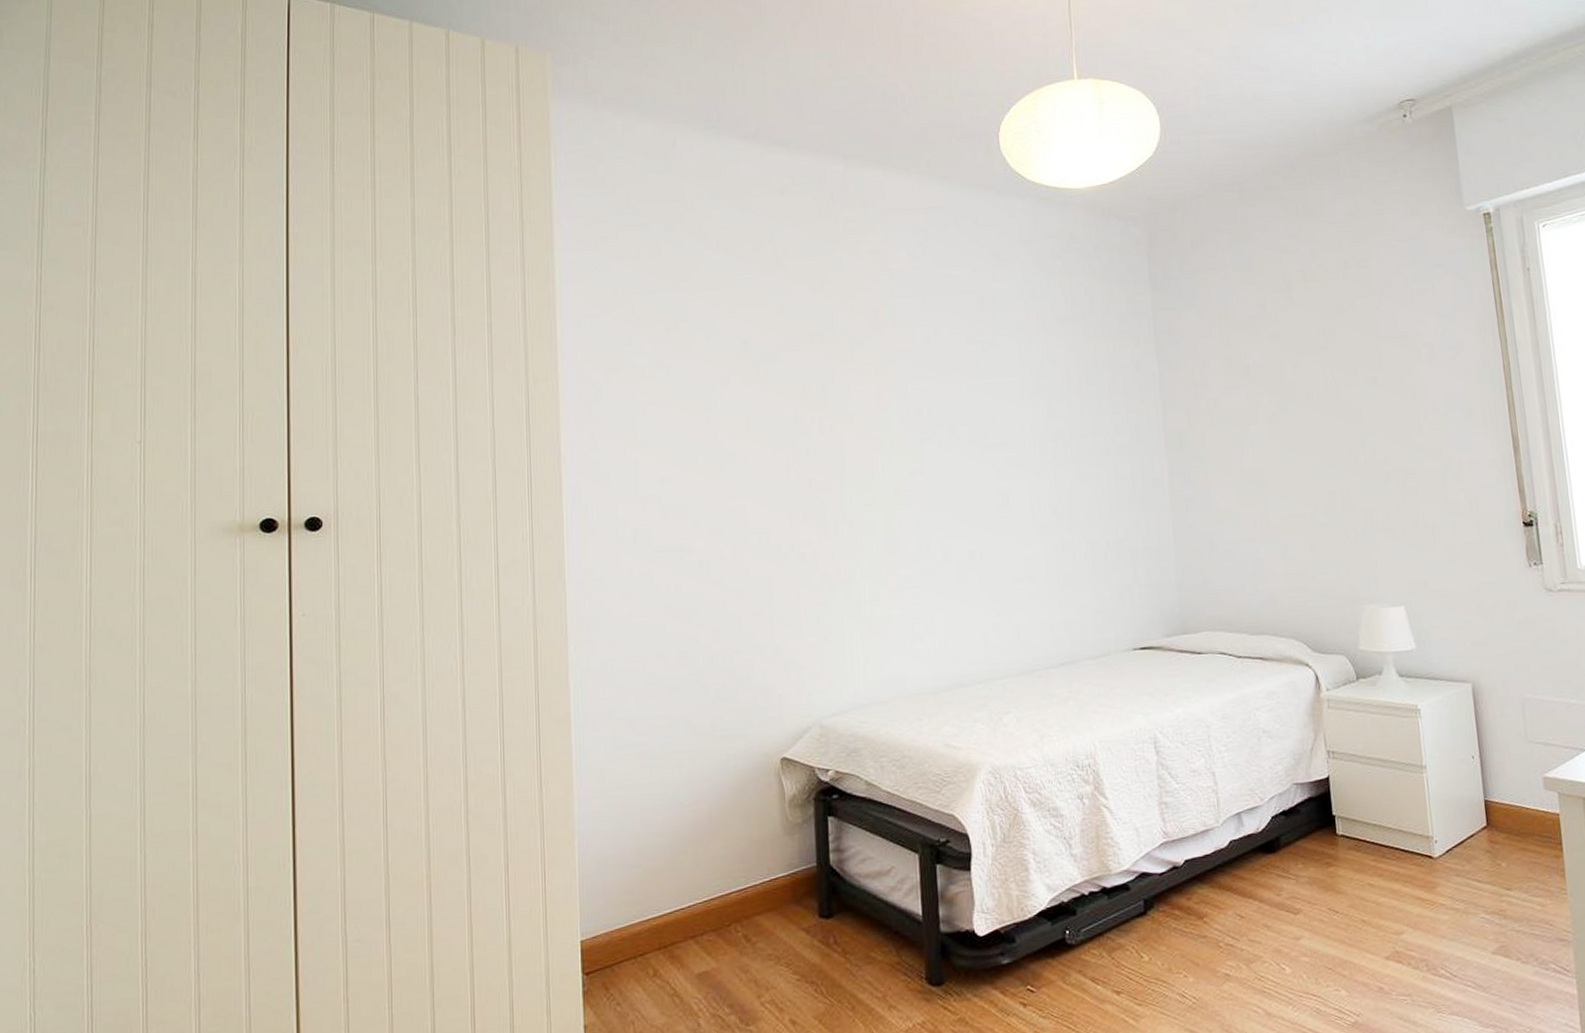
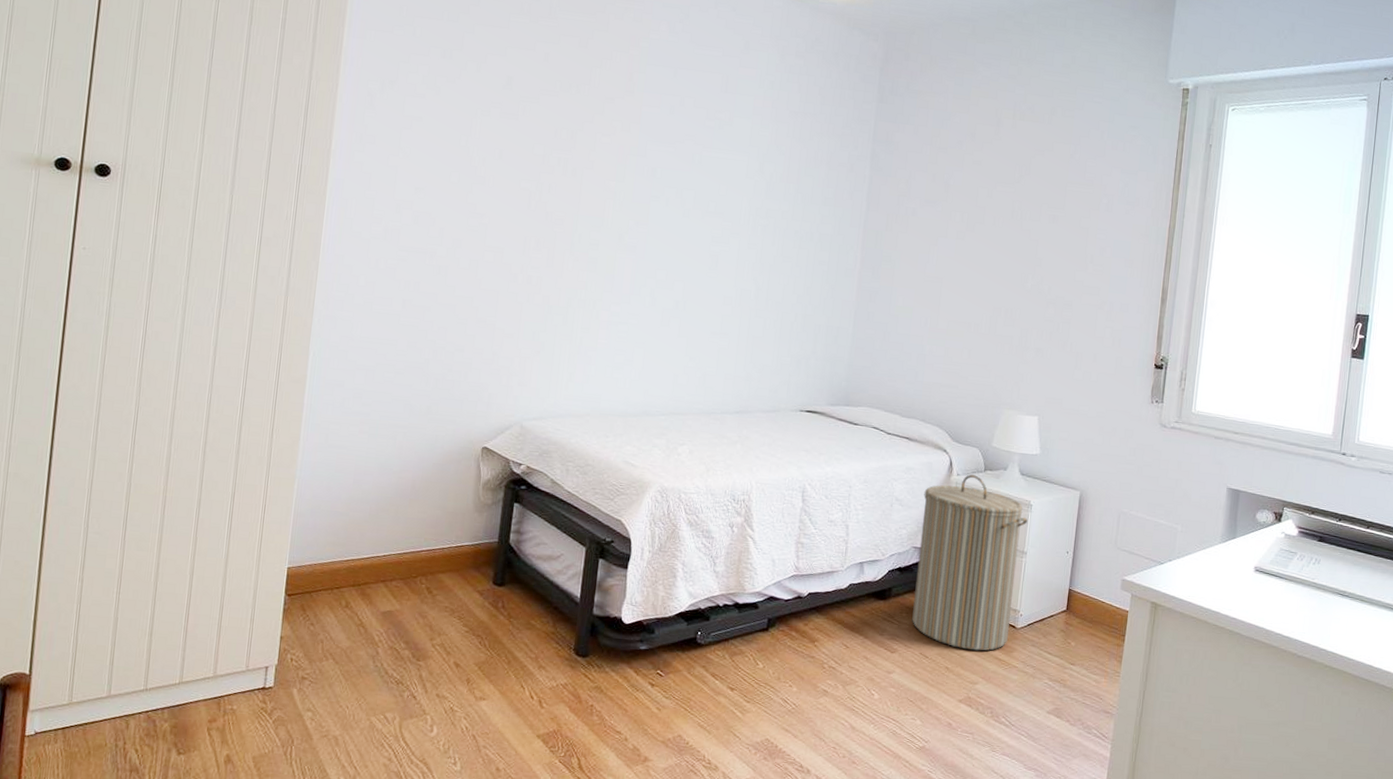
laundry hamper: none [1293,686,1427,895] -> present [912,474,1028,651]

